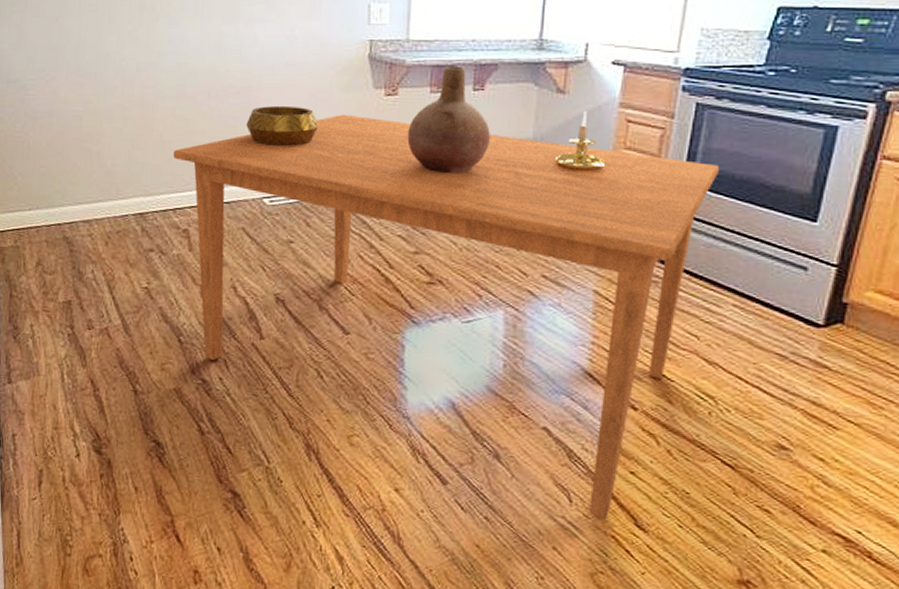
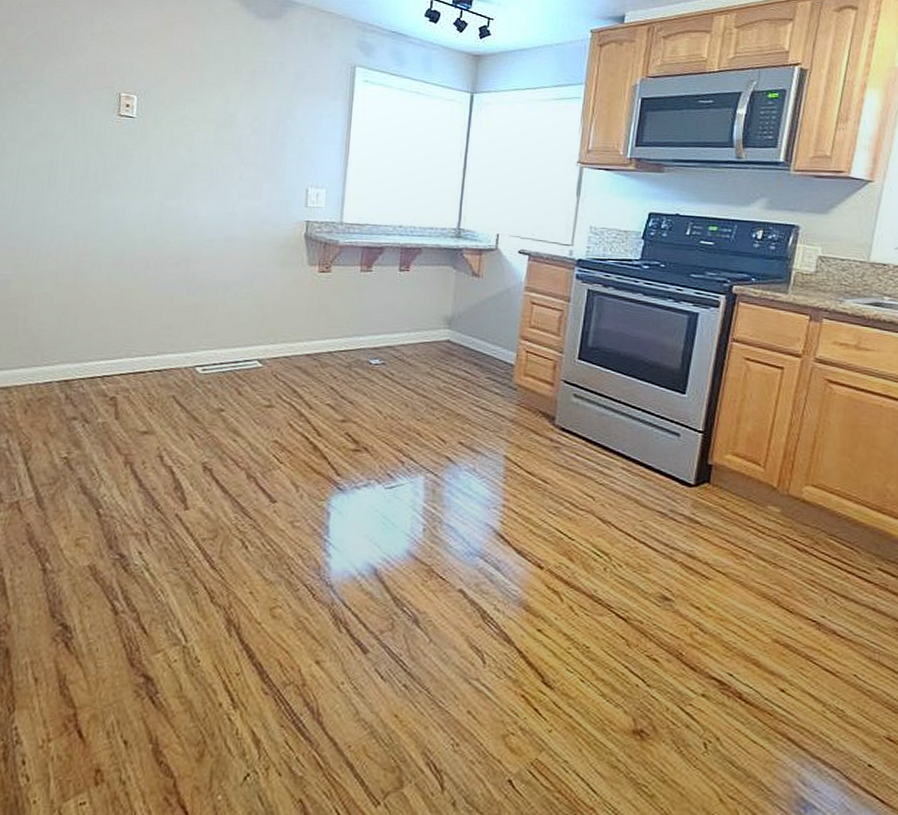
dining table: present [173,114,720,521] -> none [105,288,608,681]
decorative bowl: present [246,105,319,147] -> none [183,277,255,317]
vase: present [407,66,491,174] -> none [338,248,415,347]
candle holder: present [555,111,605,172] -> none [471,293,513,347]

